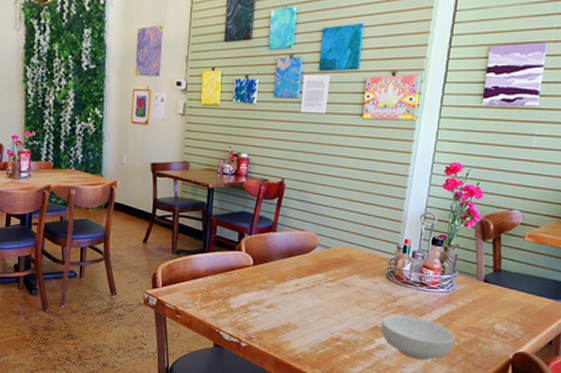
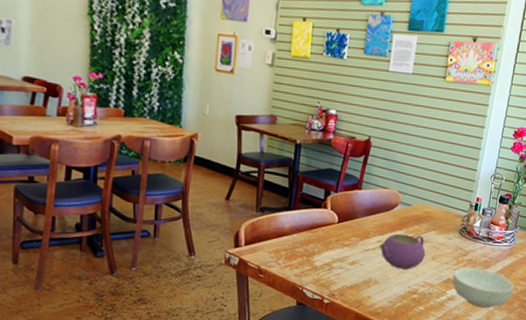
teapot: none [297,277,349,315] -> present [379,234,426,269]

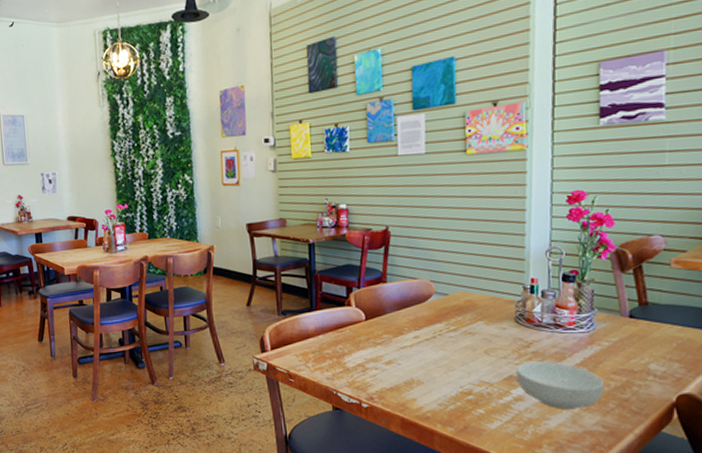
teapot: present [379,234,426,269] -> none [416,327,476,367]

